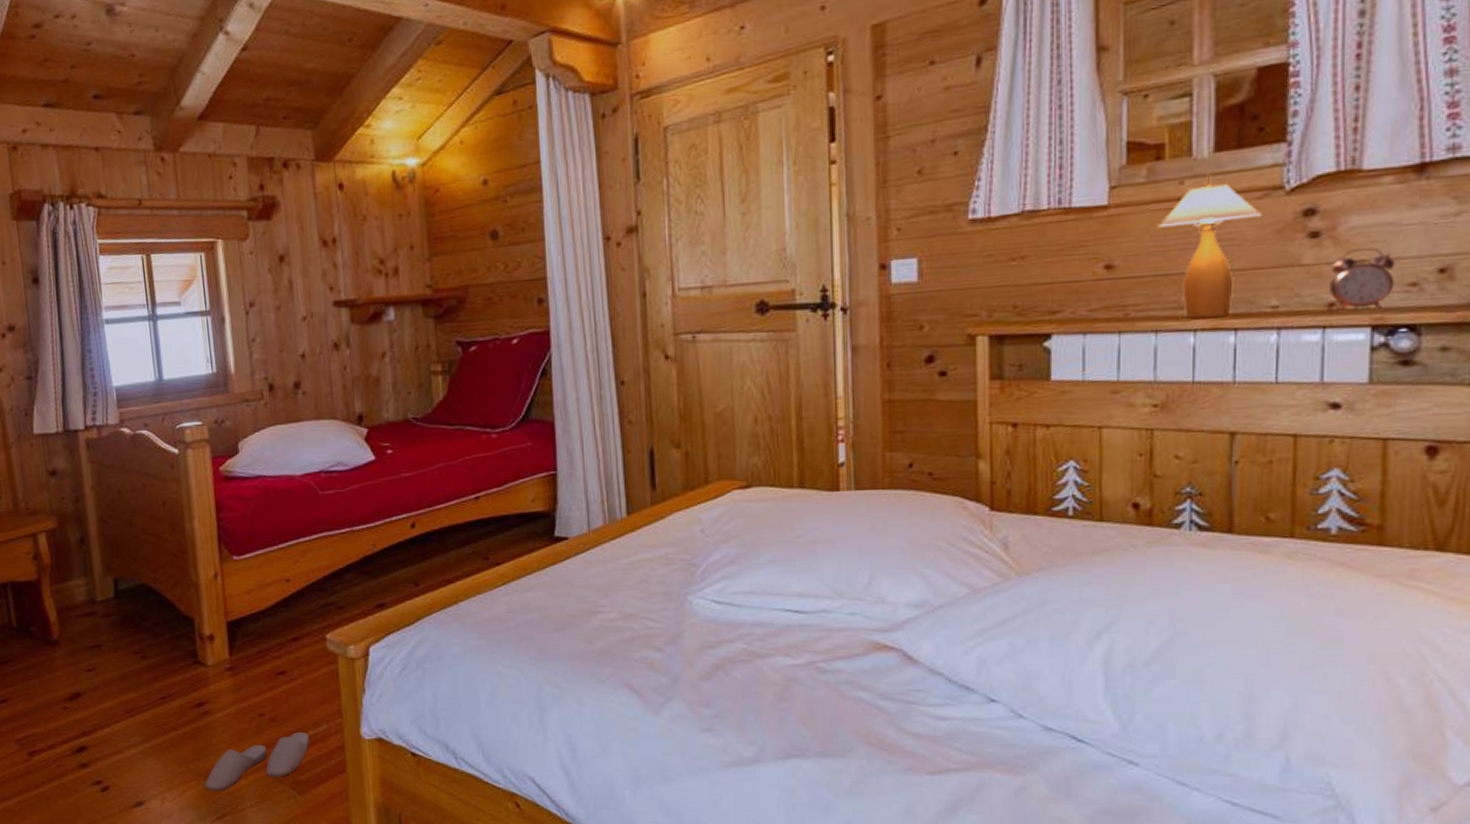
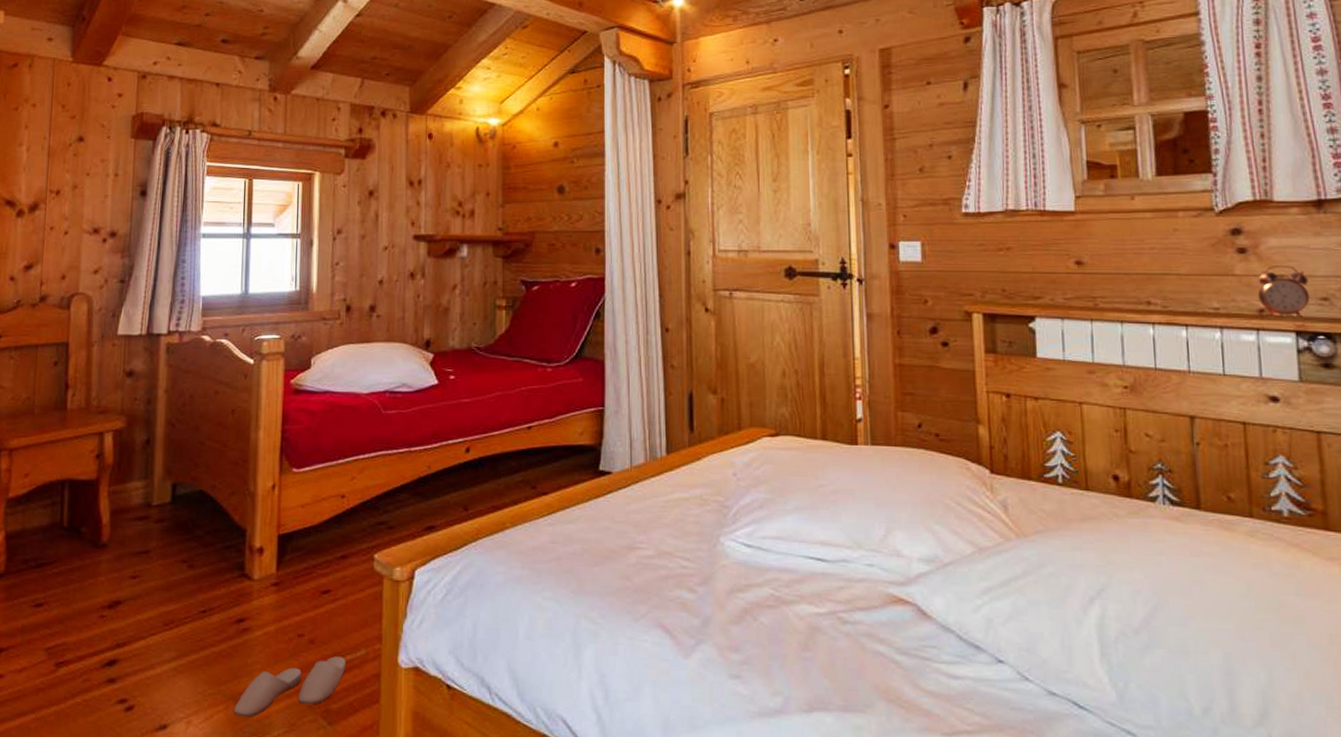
table lamp: present [1157,175,1263,320] -> none [1115,194,1199,314]

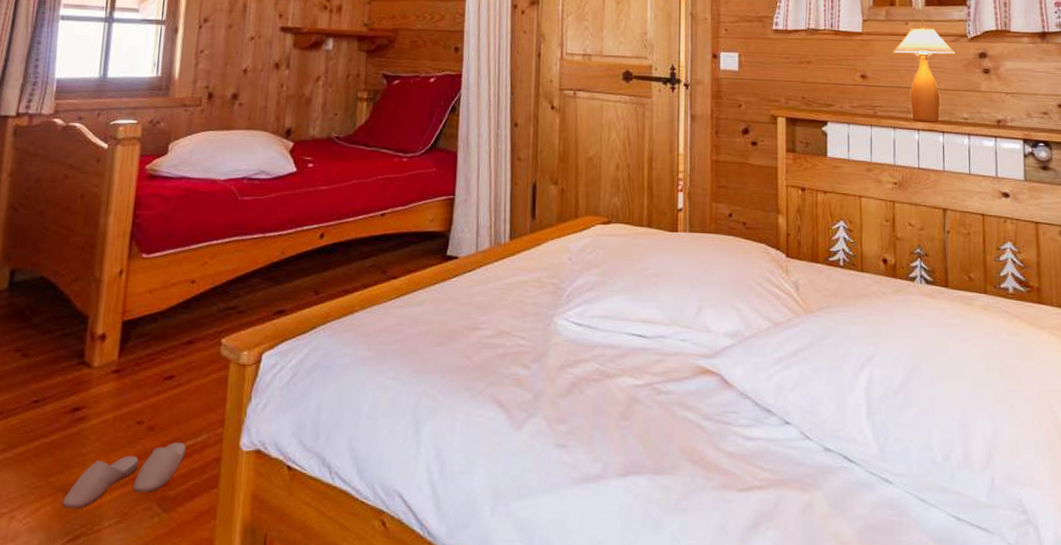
table lamp: none [1115,194,1199,314] -> present [892,21,955,123]
alarm clock: present [1257,265,1310,318] -> none [996,84,1034,129]

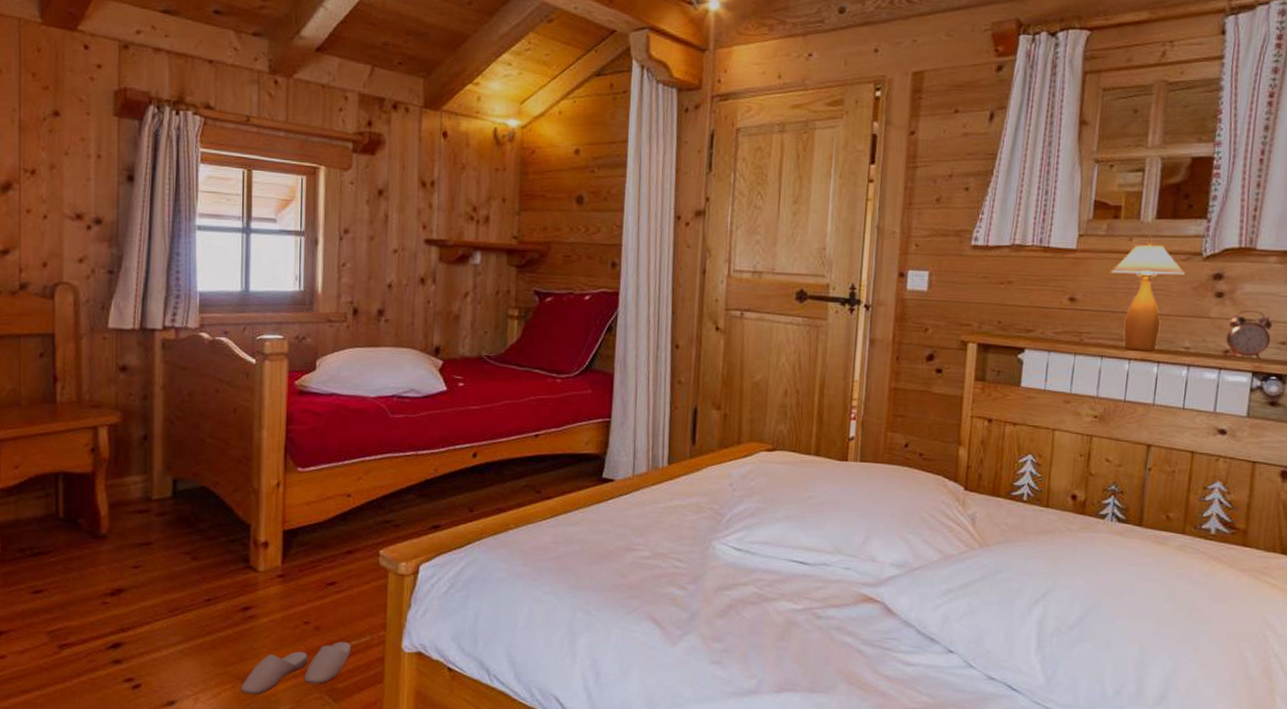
alarm clock: none [996,84,1034,129] -> present [1225,310,1273,360]

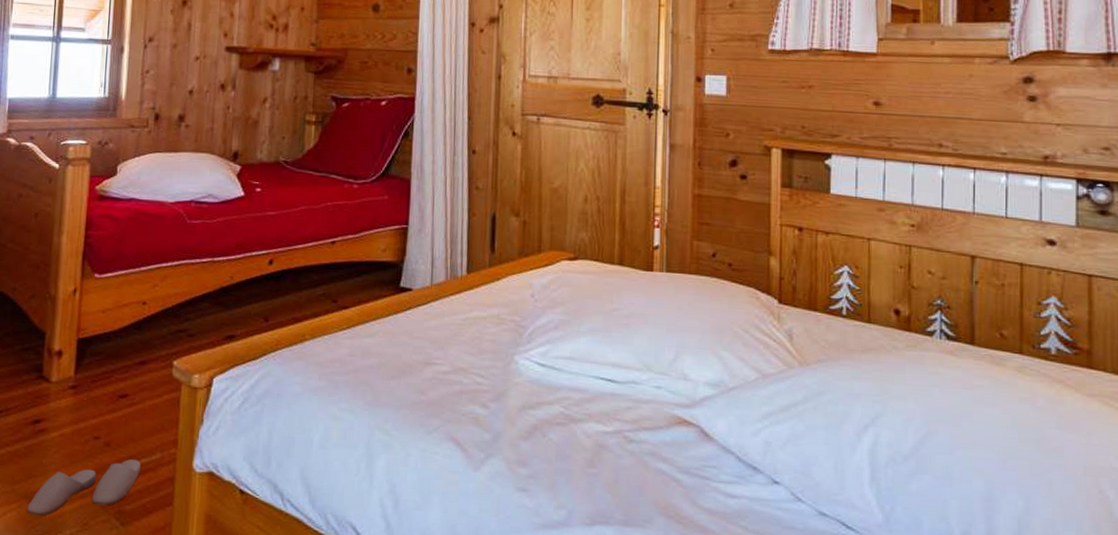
table lamp: present [1110,236,1186,352] -> none [914,39,993,158]
alarm clock: present [1225,310,1273,360] -> none [1043,114,1092,166]

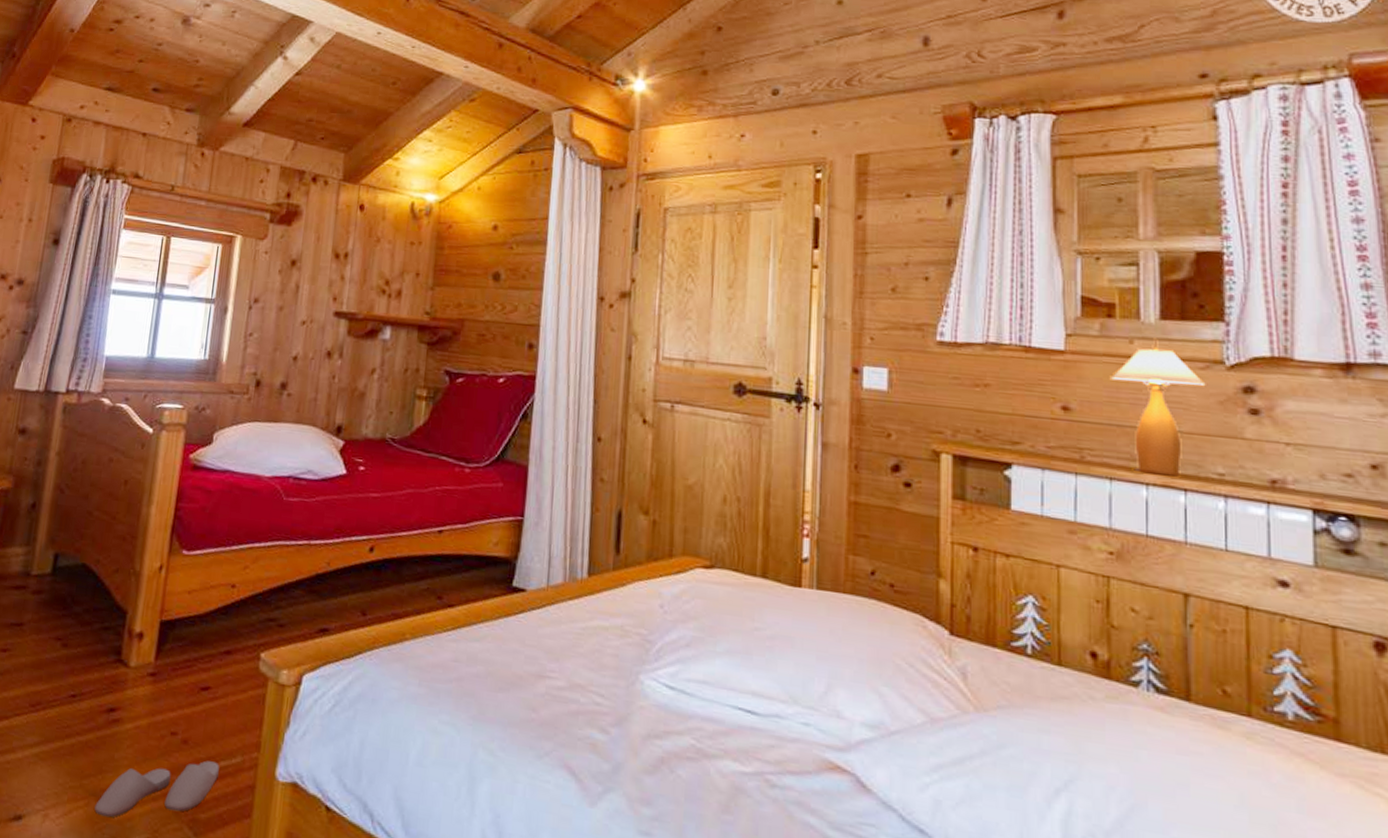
table lamp: none [914,39,993,158] -> present [1109,339,1206,477]

